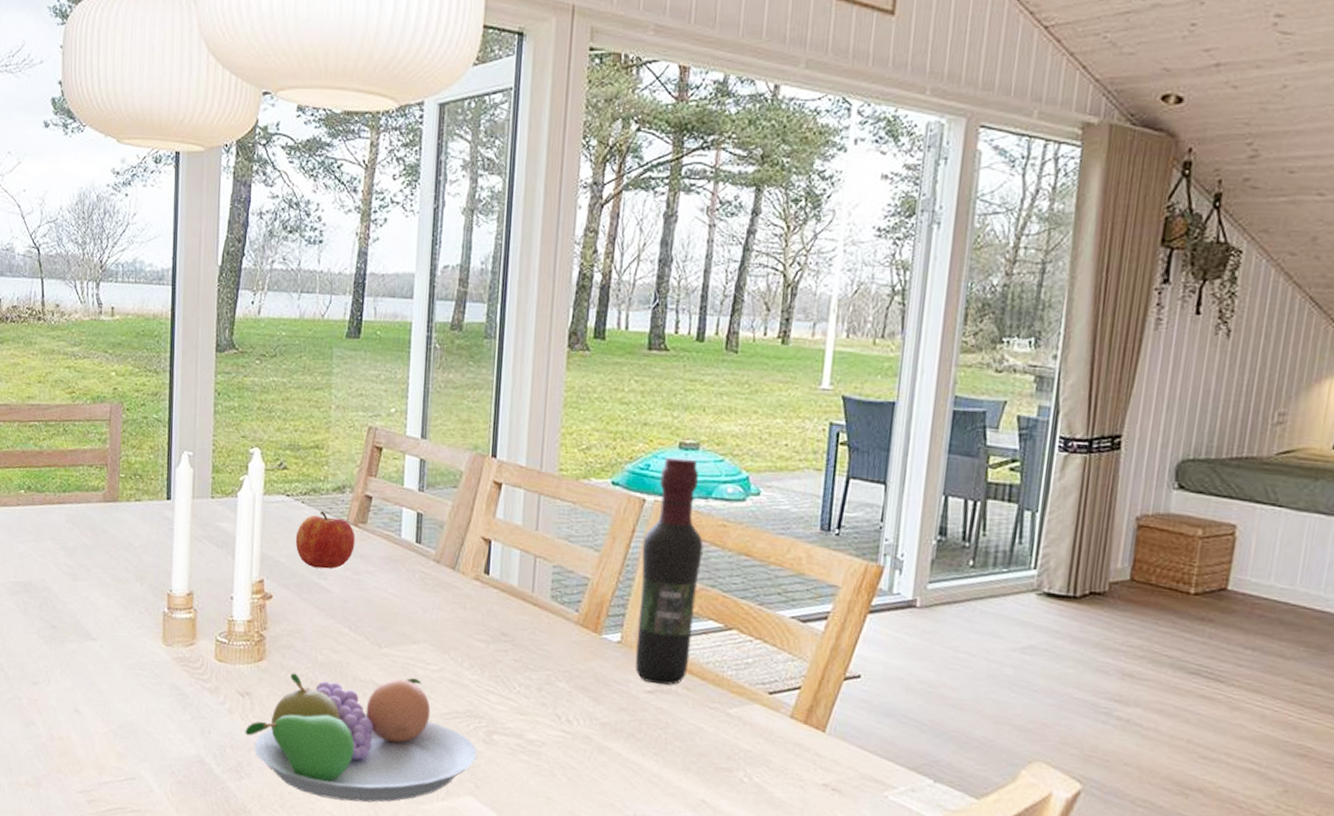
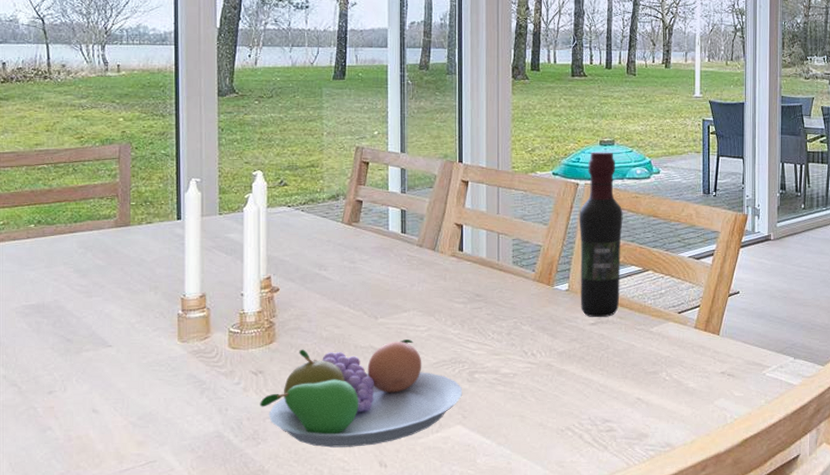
apple: present [295,511,355,569] -> none [297,216,350,262]

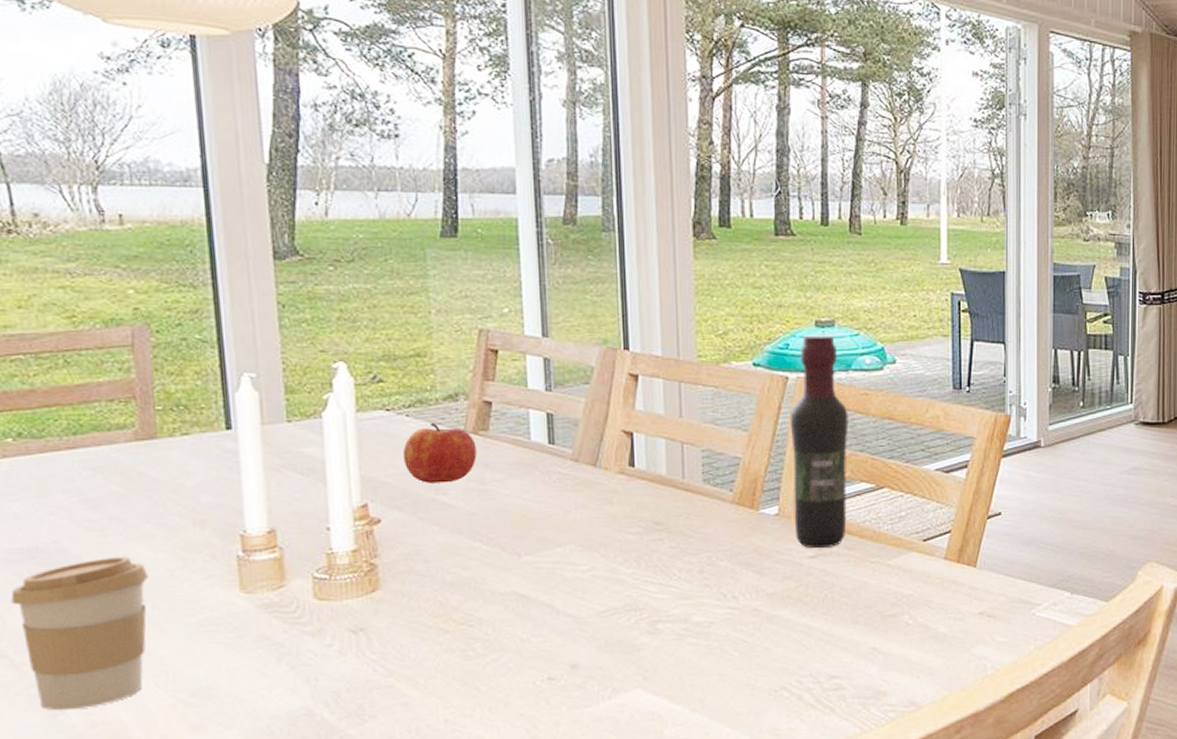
coffee cup: none [23,312,116,427] -> present [10,556,148,711]
fruit bowl: present [260,339,462,448] -> none [363,582,641,723]
apple: none [297,216,350,262] -> present [402,422,477,483]

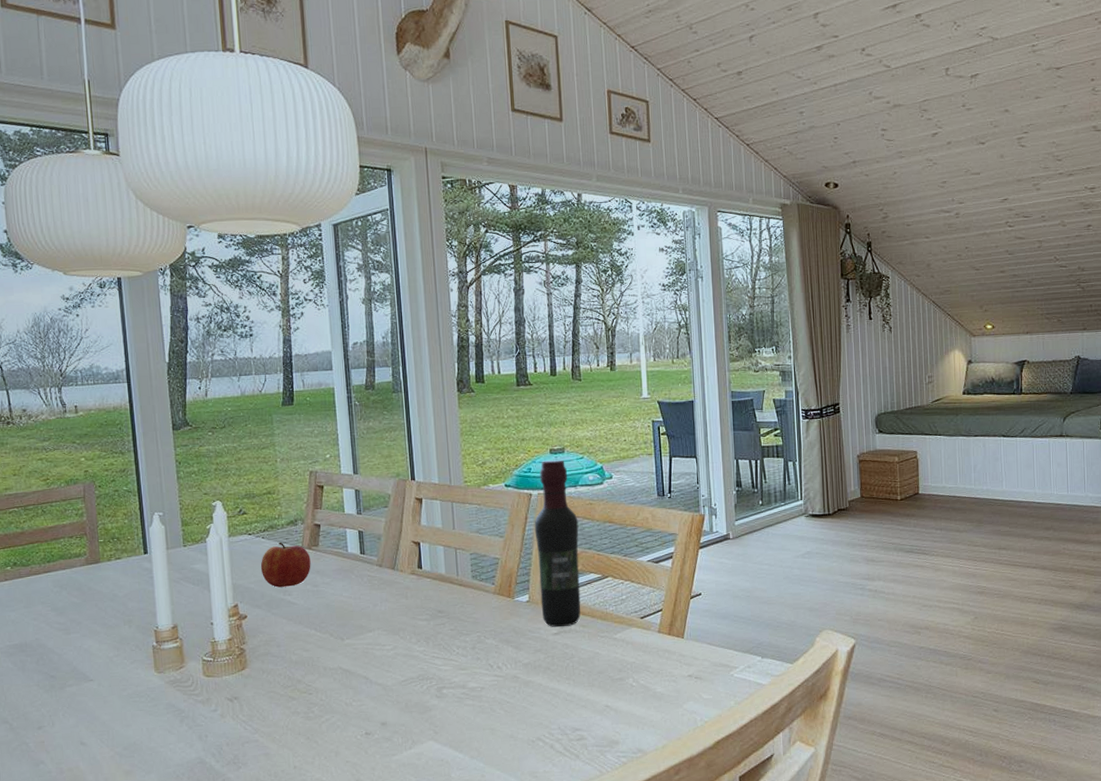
coffee cup: present [10,556,148,711] -> none [10,648,96,761]

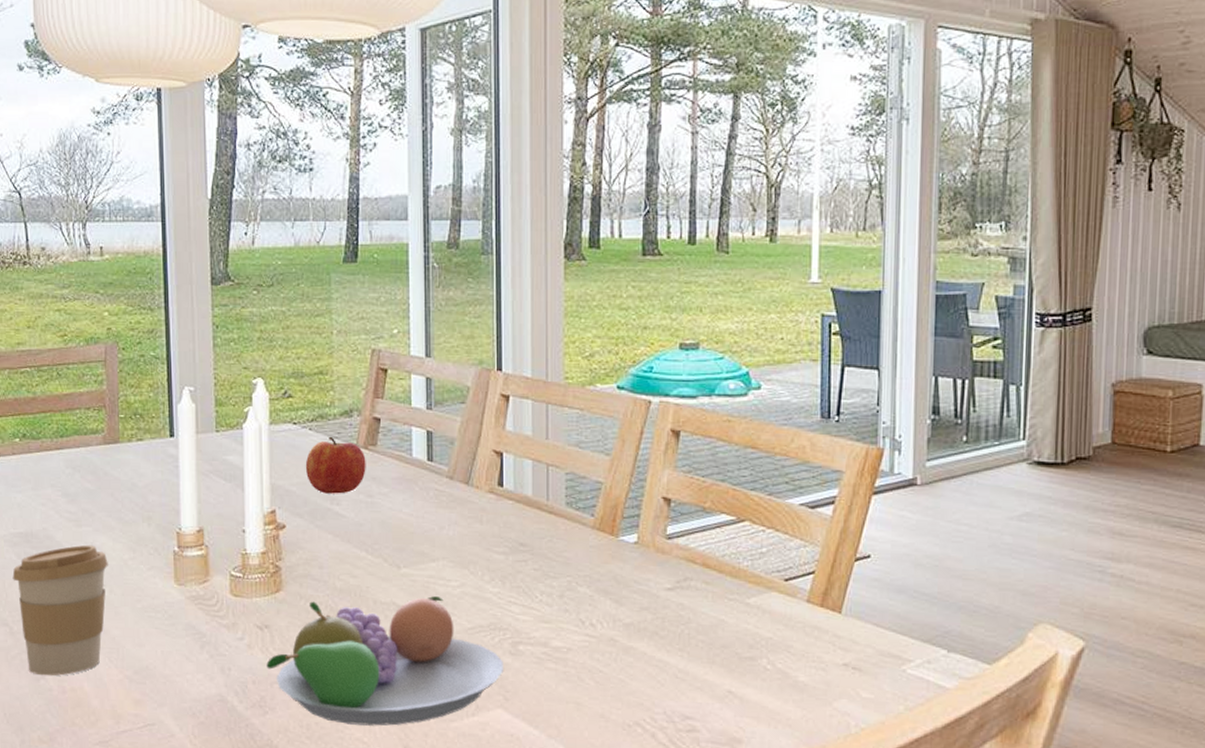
coffee cup: none [10,648,96,761] -> present [12,544,108,676]
fruit bowl: none [237,659,432,769] -> present [266,596,503,726]
wine bottle: present [534,460,581,627] -> none [651,358,711,581]

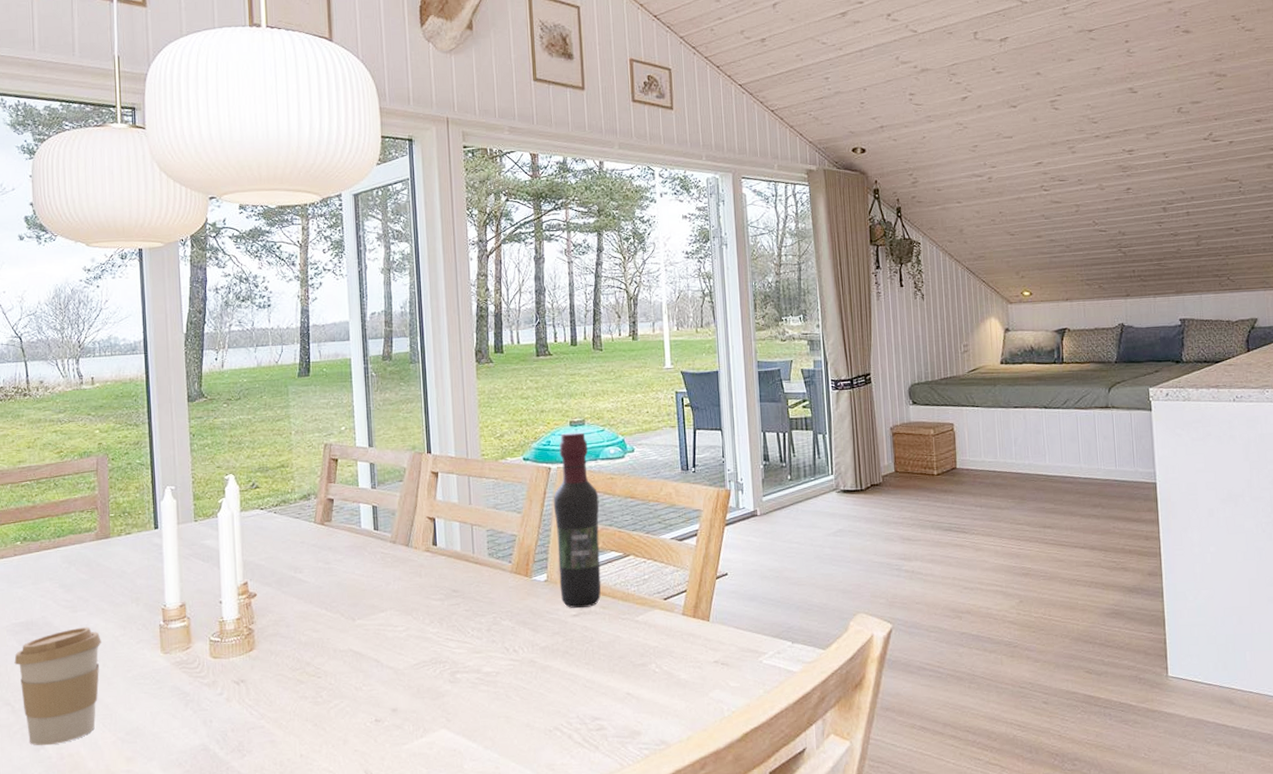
fruit bowl: present [266,596,503,726] -> none [243,641,445,757]
apple: present [305,436,366,494] -> none [271,517,323,565]
wine bottle: none [651,358,711,581] -> present [553,432,601,609]

